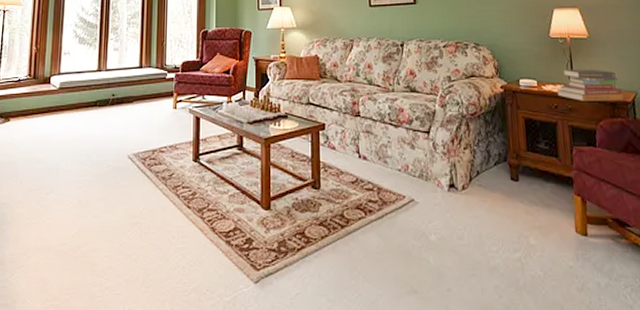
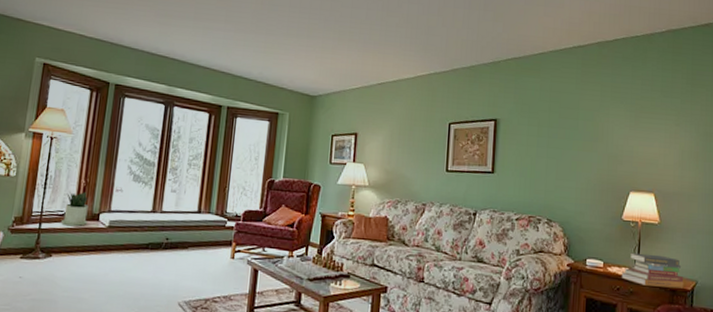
planter: none [17,58,40,91] -> present [61,192,89,227]

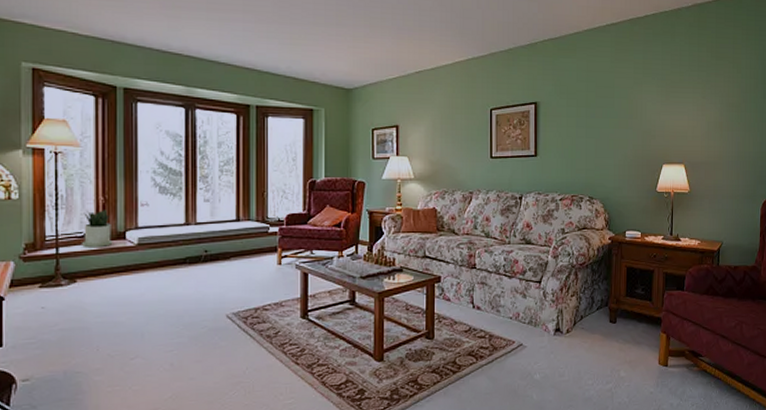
books: present [621,252,684,289] -> none [657,221,711,251]

